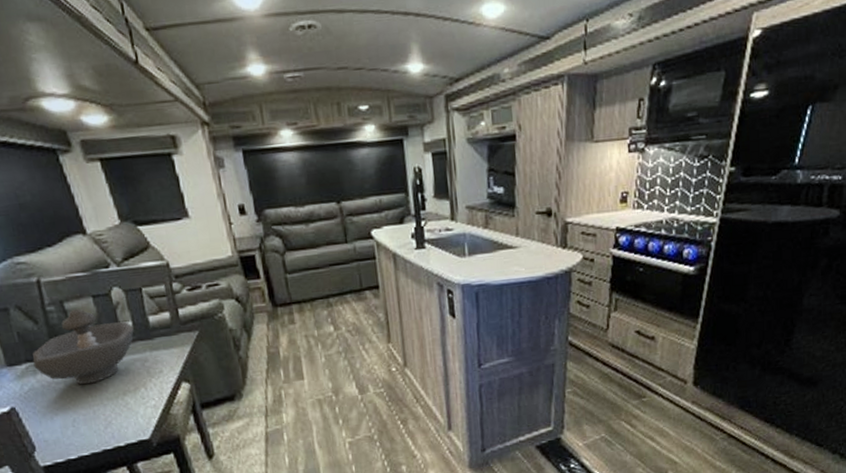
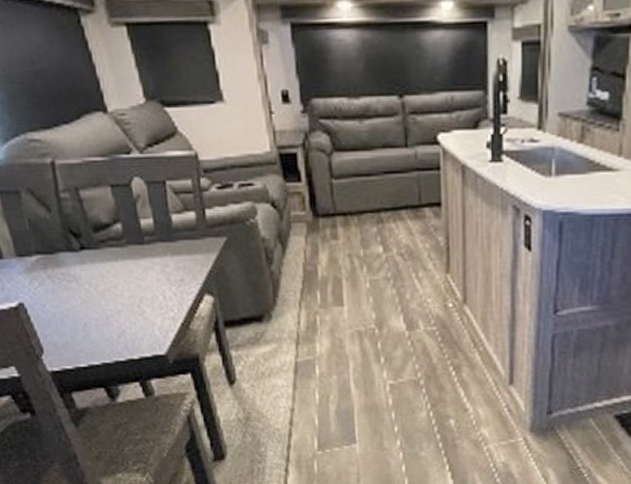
decorative bowl: present [32,308,134,385] -> none [43,198,155,286]

